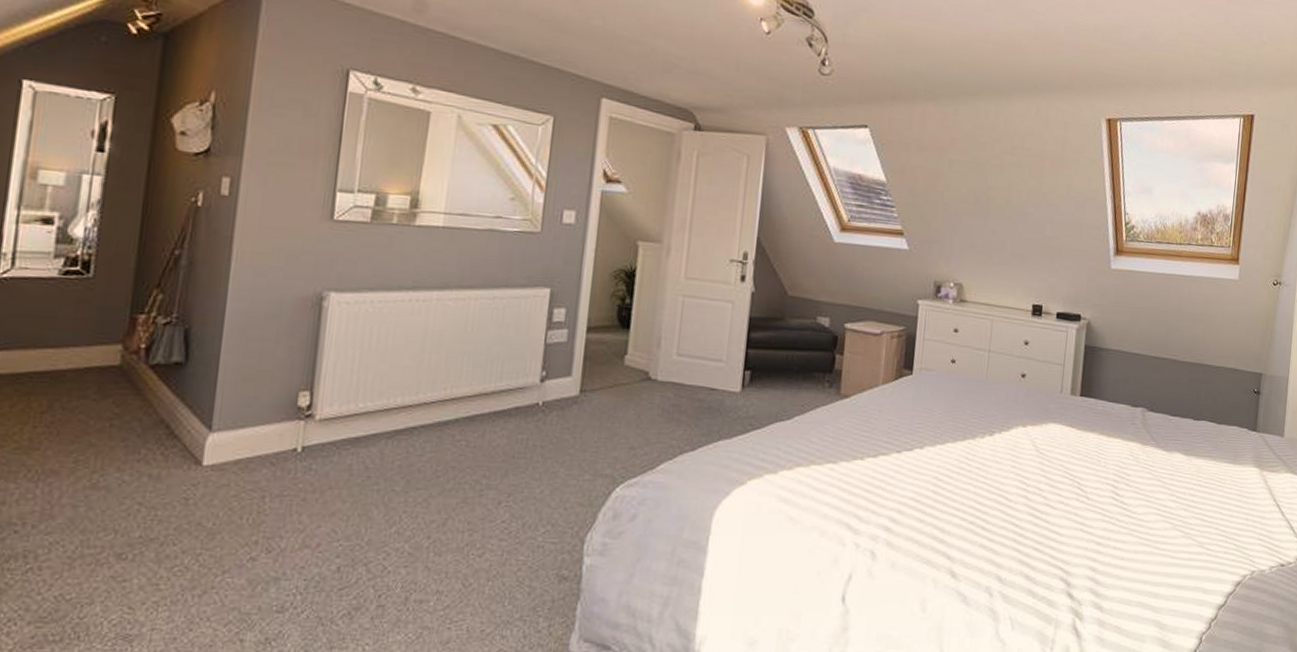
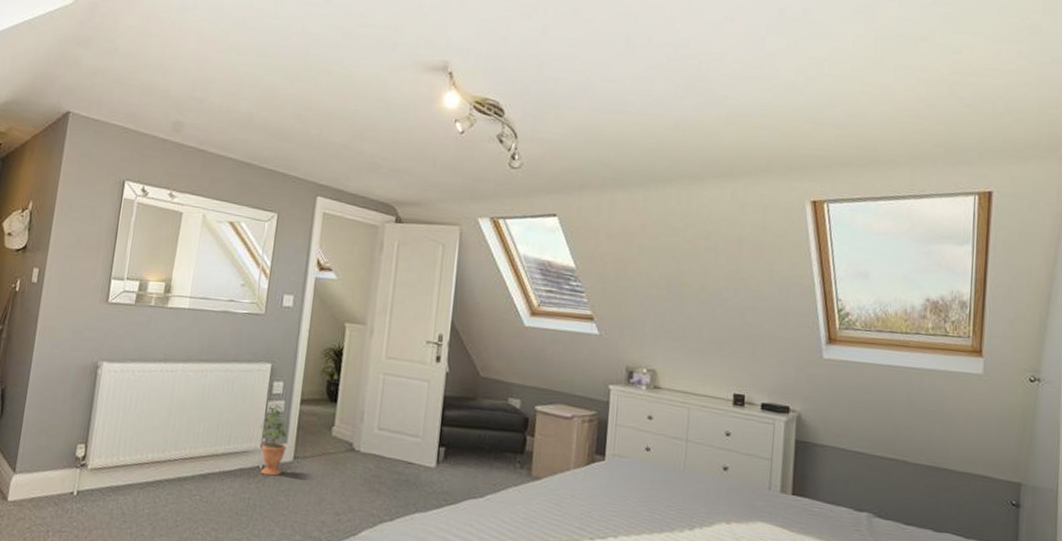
potted plant: none [539,334,572,413] -> present [260,404,288,476]

